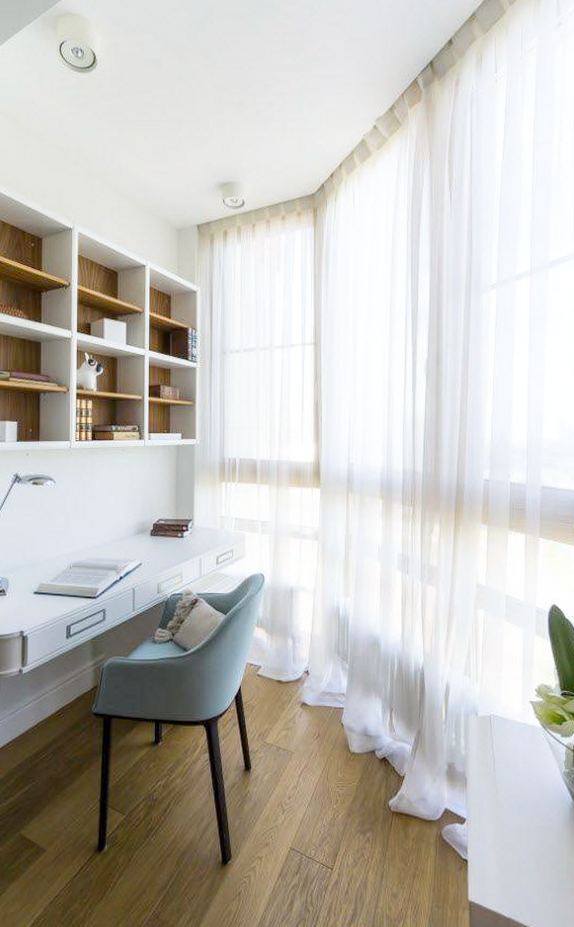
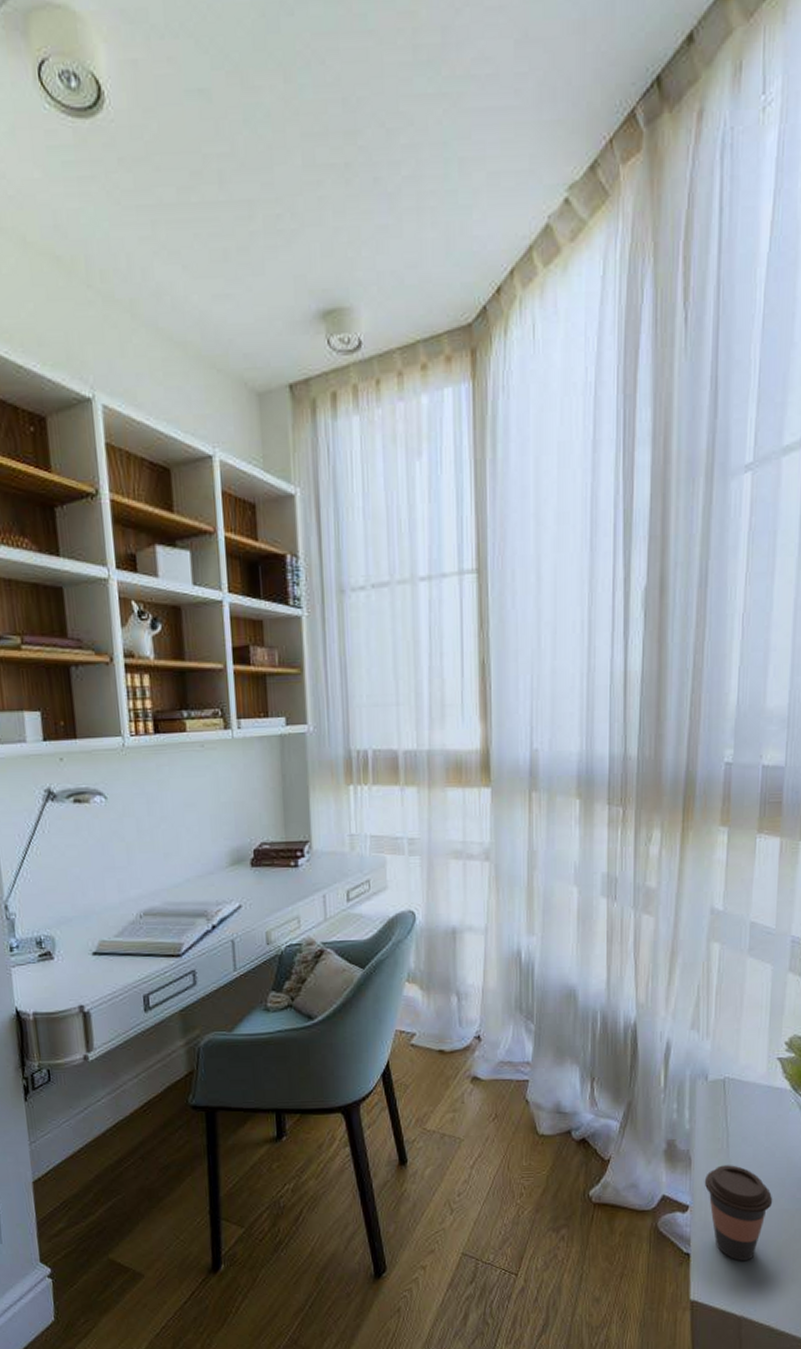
coffee cup: none [477,786,531,869] -> present [704,1165,773,1261]

